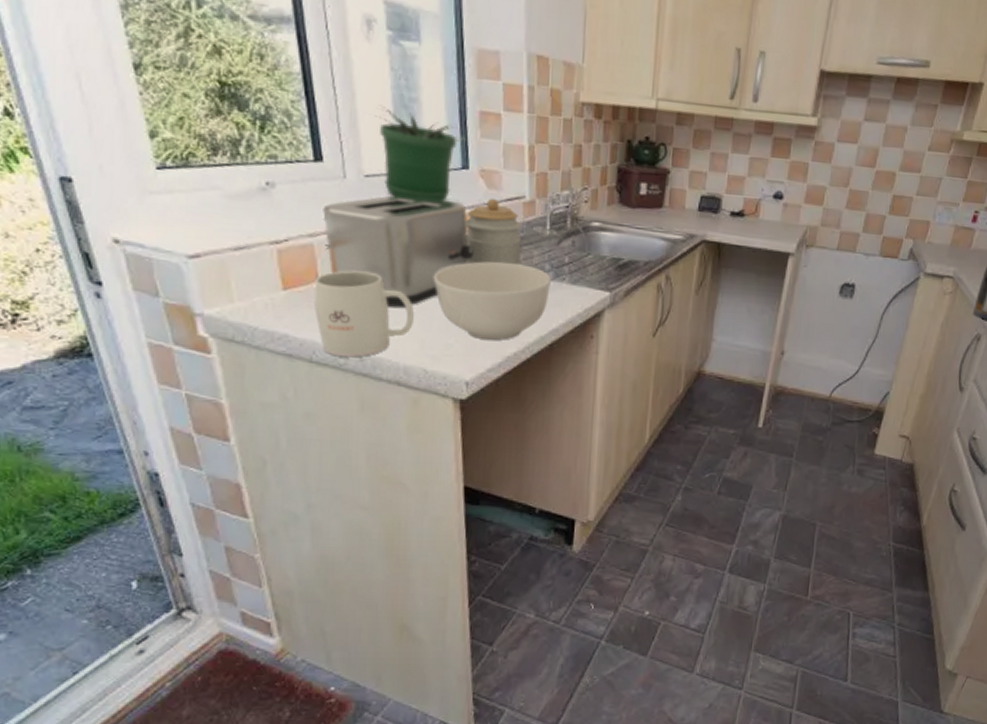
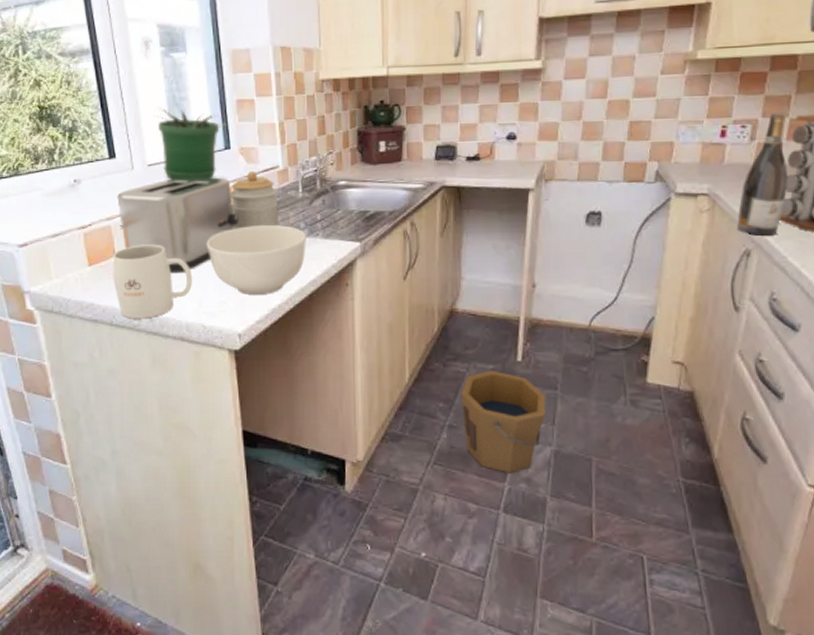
bucket: none [699,435,782,536] -> present [461,370,547,474]

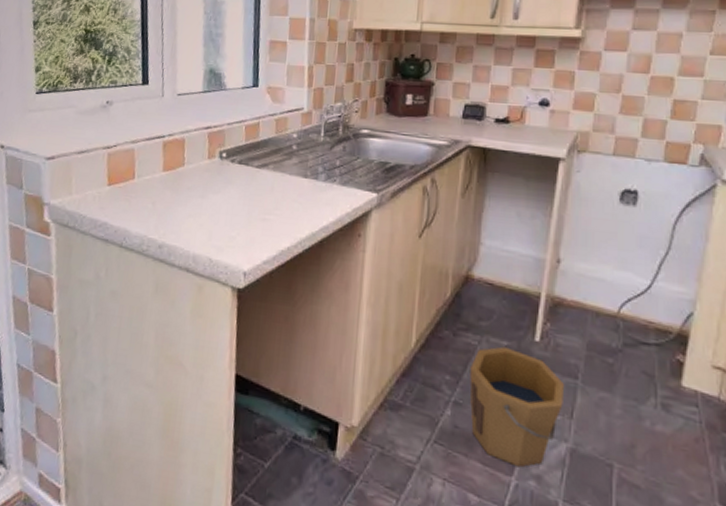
mug: present [112,244,192,319] -> none [129,170,206,245]
toaster: present [117,176,239,271] -> none [144,108,259,201]
planter: present [154,107,228,180] -> none [190,41,259,113]
bowl: present [206,224,306,295] -> none [223,164,323,235]
jar: present [230,170,280,229] -> none [251,110,300,168]

